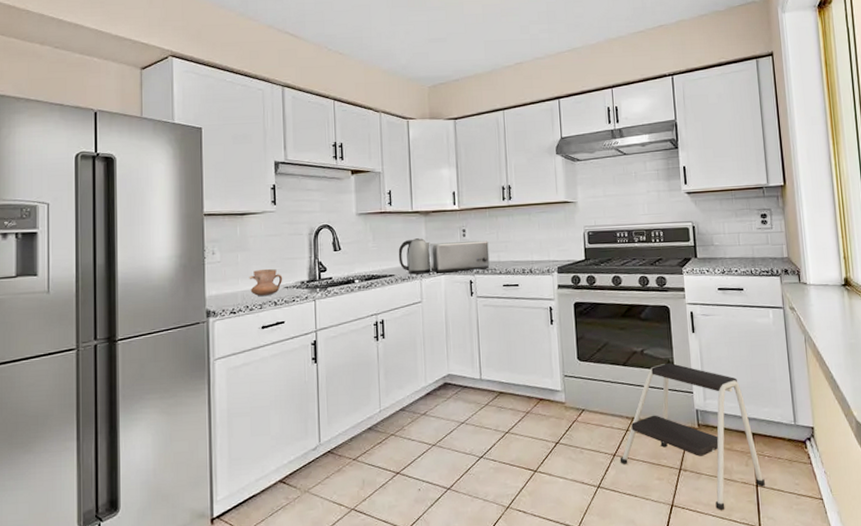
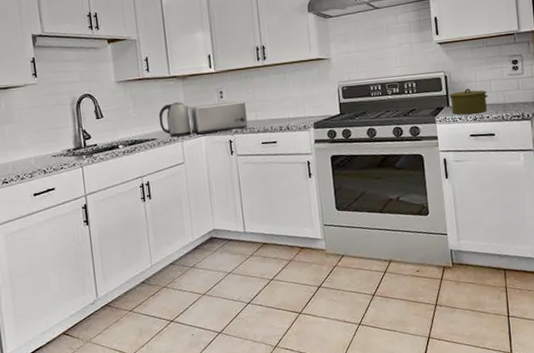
ceramic jug: present [249,268,283,296] -> none [17,139,50,166]
step stool: present [619,362,765,510] -> none [378,207,516,340]
cooking pot: none [696,240,736,267] -> present [449,88,488,115]

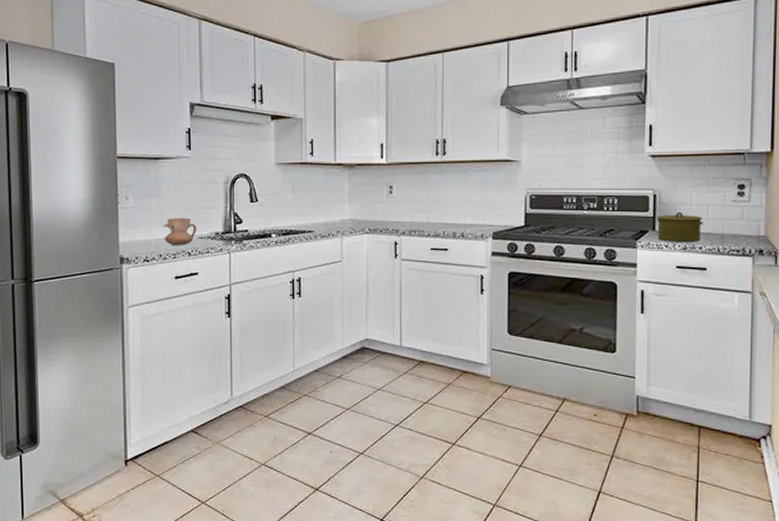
ceramic jug: none [17,139,50,166] -> present [162,217,197,245]
kettle: present [158,102,192,137] -> none [319,193,354,232]
toaster: present [188,101,248,135] -> none [352,198,417,232]

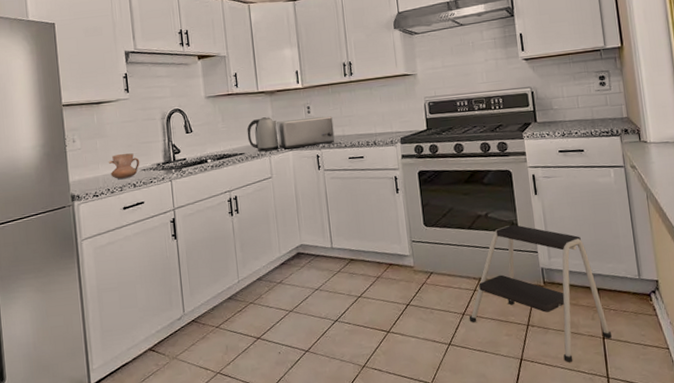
kettle: none [319,193,354,232] -> present [247,117,280,152]
toaster: none [352,198,417,232] -> present [276,116,335,150]
step stool: none [546,343,707,502] -> present [469,224,612,362]
cooking pot: present [656,211,703,242] -> none [536,103,576,131]

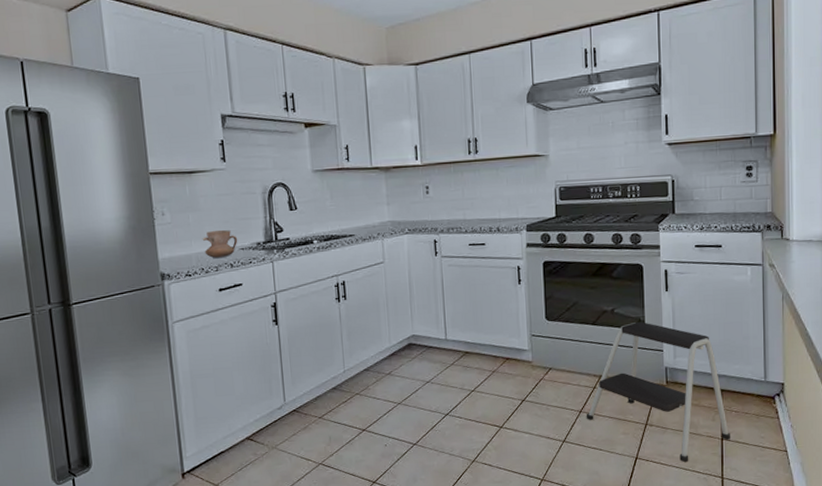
kettle: present [247,117,280,152] -> none [358,196,393,234]
toaster: present [276,116,335,150] -> none [390,197,455,233]

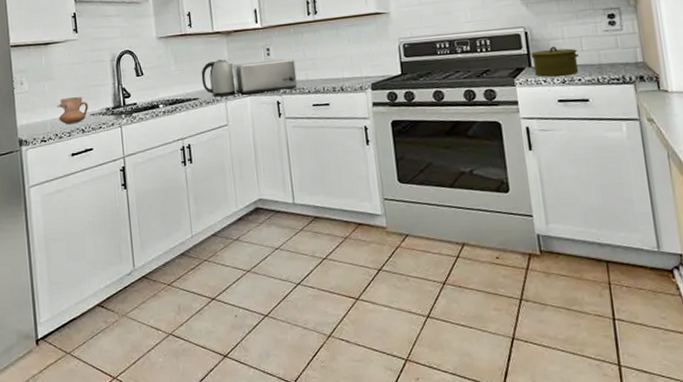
kettle: none [358,196,393,234] -> present [201,59,236,97]
toaster: none [390,197,455,233] -> present [232,58,297,95]
step stool: present [586,321,730,462] -> none [450,183,624,345]
cooking pot: none [675,194,717,223] -> present [530,46,579,77]

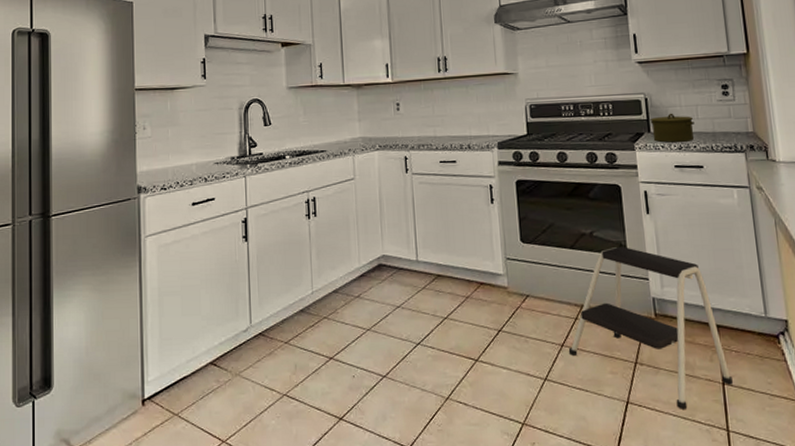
ceramic jug: present [56,96,89,124] -> none [179,144,213,172]
kettle: present [201,59,236,97] -> none [330,112,364,150]
toaster: present [232,58,297,95] -> none [362,114,425,149]
step stool: none [450,183,624,345] -> present [568,246,733,409]

